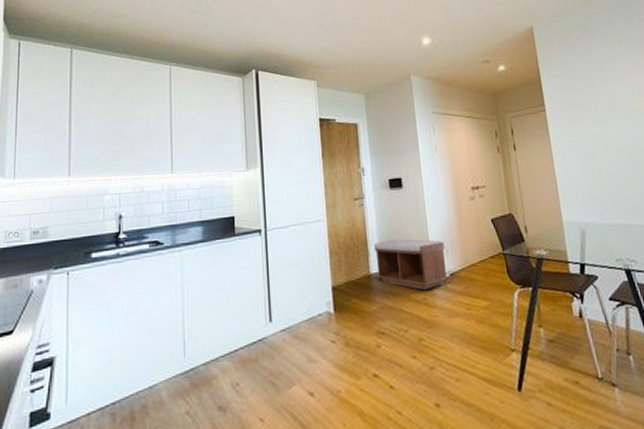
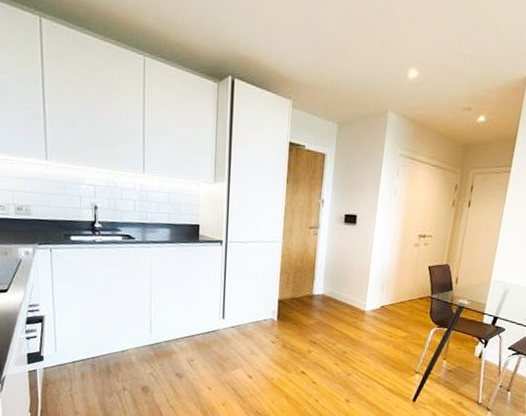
bench: present [375,239,448,290] -> none [318,268,382,315]

